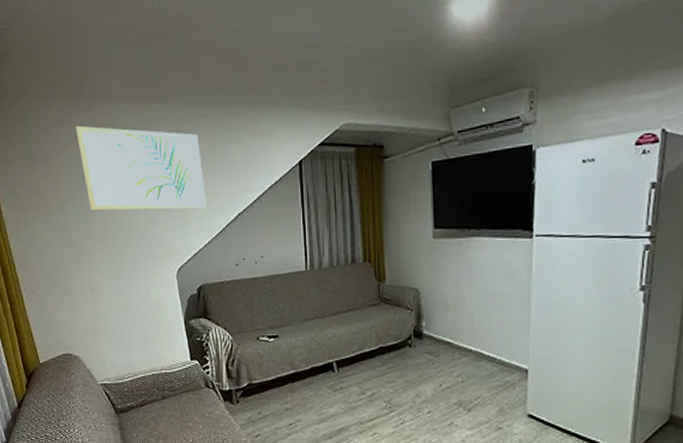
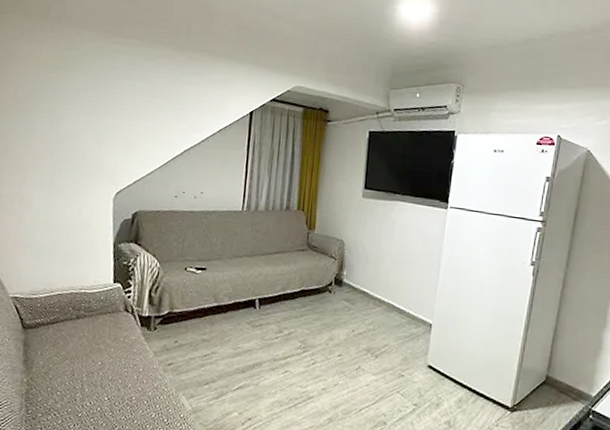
wall art: present [75,125,206,211] -> none [34,43,158,141]

